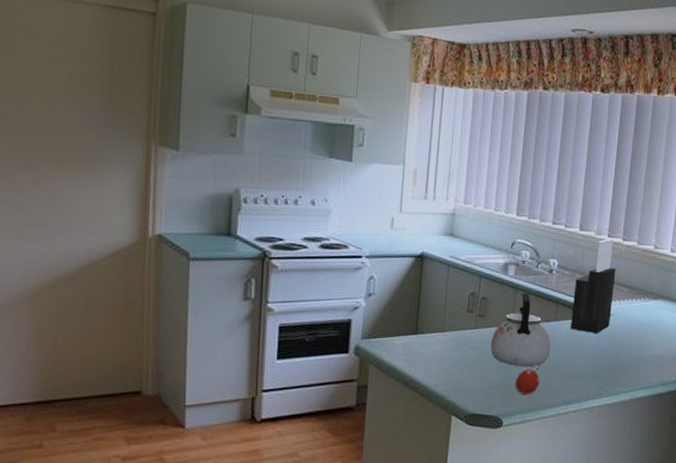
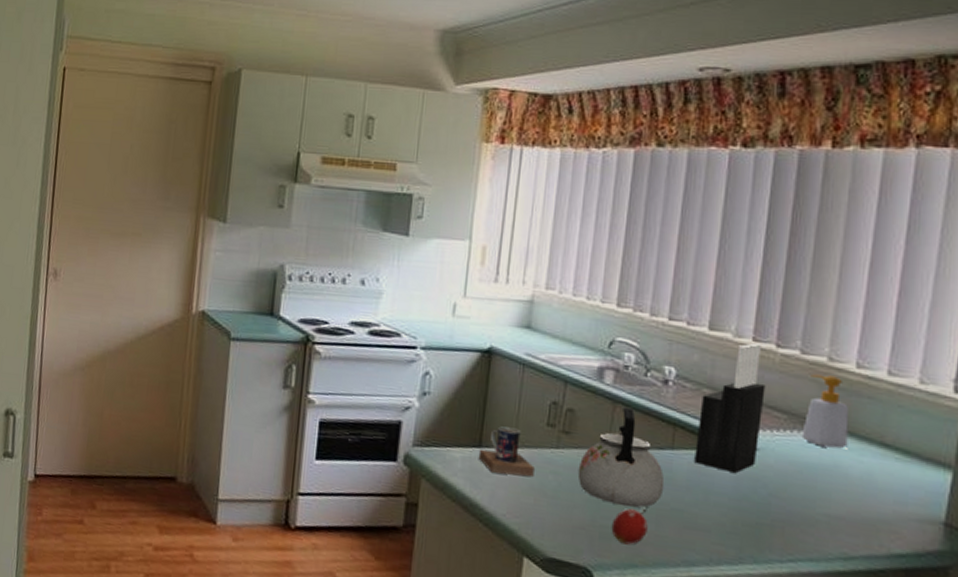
mug: none [415,316,458,354] -> present [478,426,535,477]
soap bottle: none [638,258,667,309] -> present [801,374,849,449]

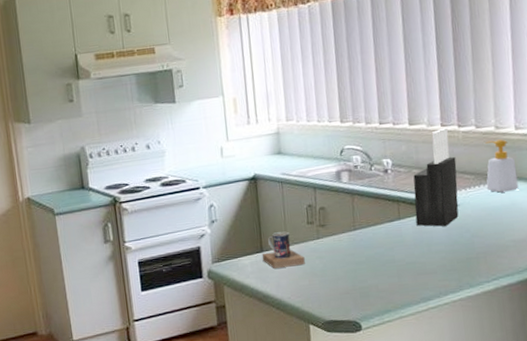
kettle: present [577,407,665,508] -> none [335,196,399,270]
fruit: present [611,509,648,545] -> none [367,268,393,297]

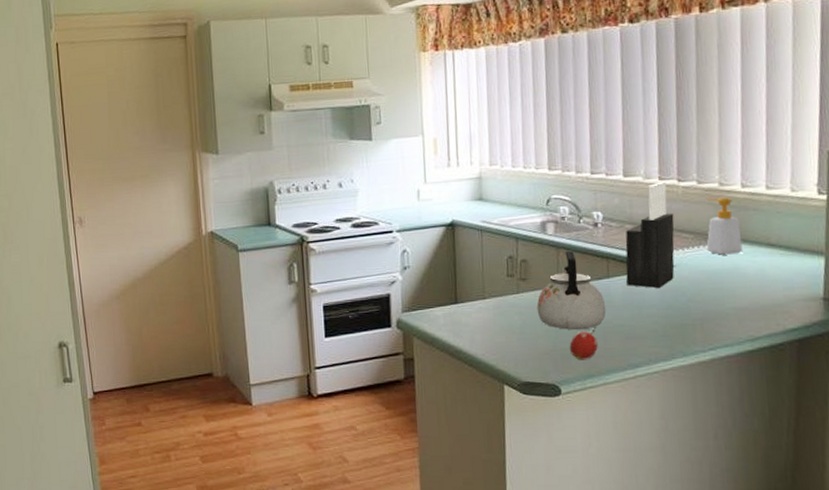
mug: present [262,231,305,269] -> none [456,283,503,322]
kettle: none [335,196,399,270] -> present [536,250,607,330]
fruit: none [367,268,393,297] -> present [569,330,598,360]

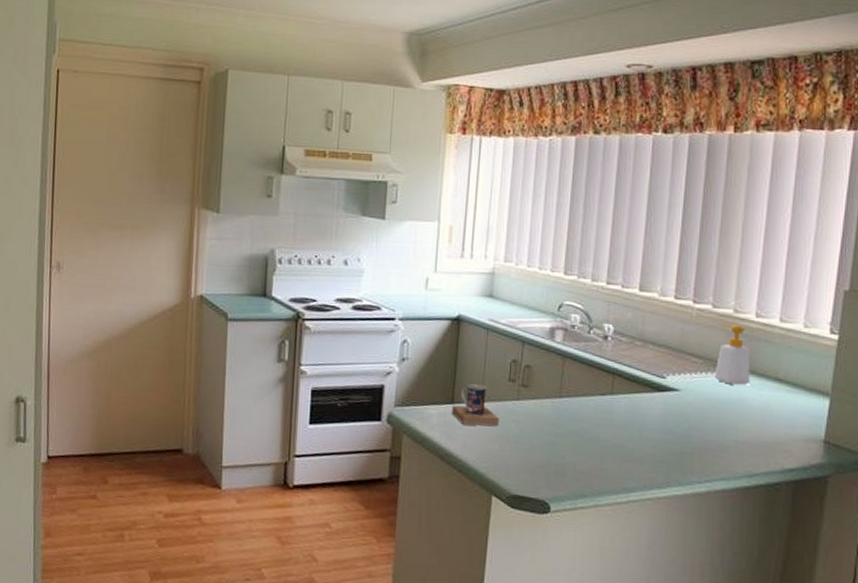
mug: none [456,283,503,322] -> present [451,384,499,427]
kettle: present [536,250,607,330] -> none [535,361,607,447]
fruit: present [569,330,598,360] -> none [564,447,594,479]
knife block: present [625,181,675,289] -> none [630,300,685,412]

